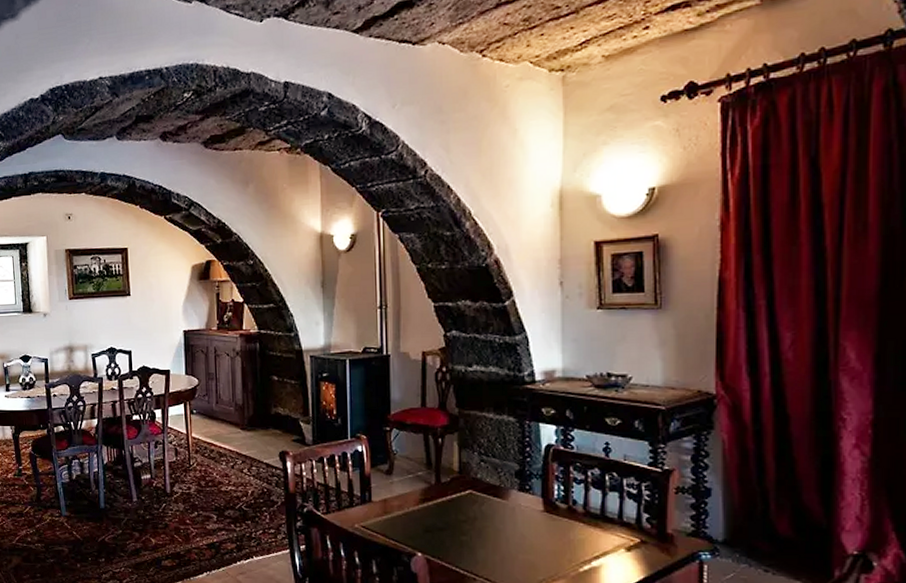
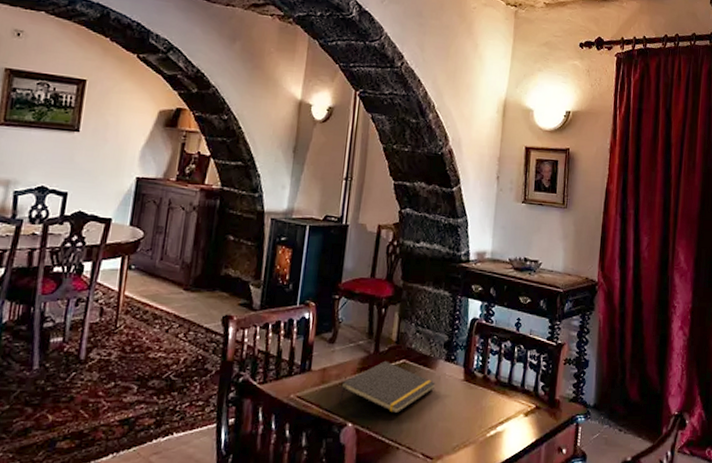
notepad: none [405,491,511,545] -> present [339,360,436,414]

